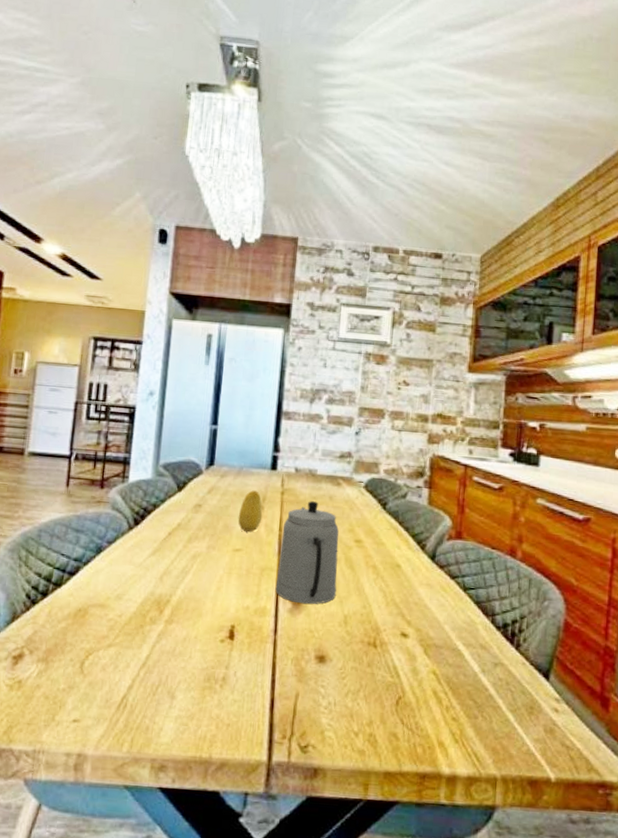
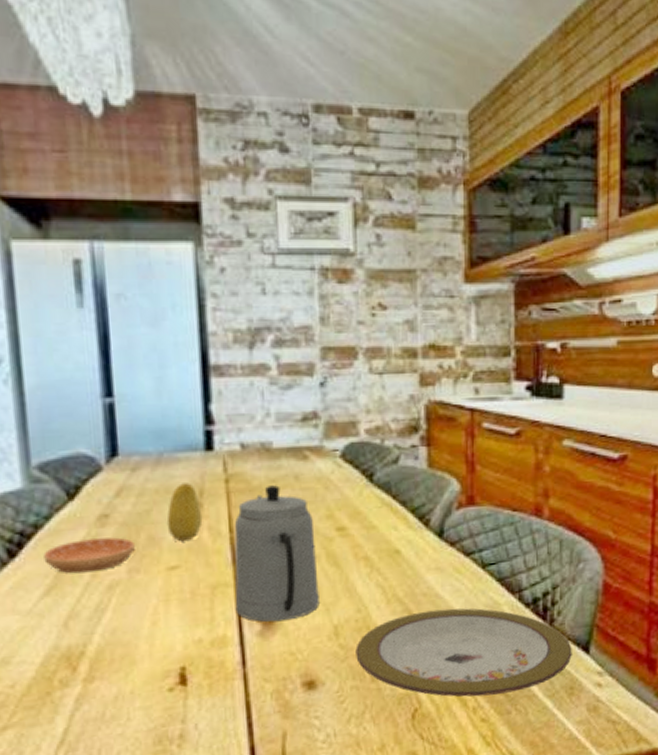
saucer: none [156,519,216,544] -> present [43,537,136,574]
plate: none [358,617,534,700] -> present [355,608,572,697]

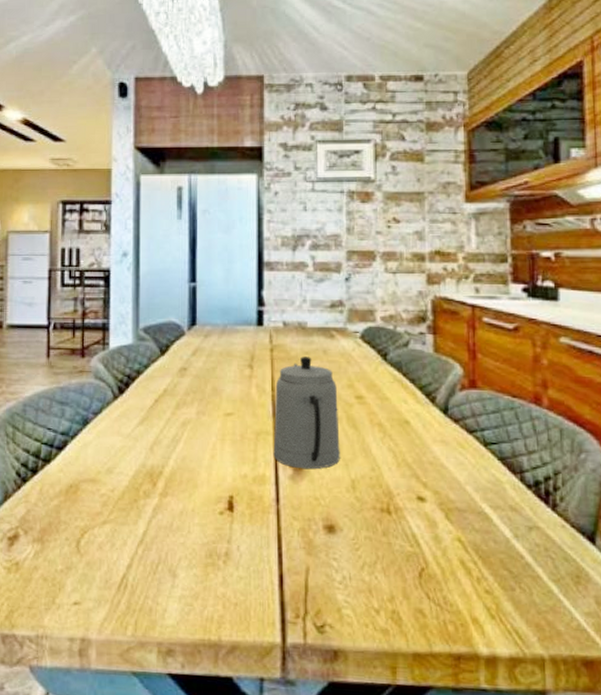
saucer: present [43,537,136,574] -> none [141,385,204,411]
fruit: present [166,483,203,542] -> none [226,349,252,395]
plate: present [355,608,572,697] -> none [369,478,577,570]

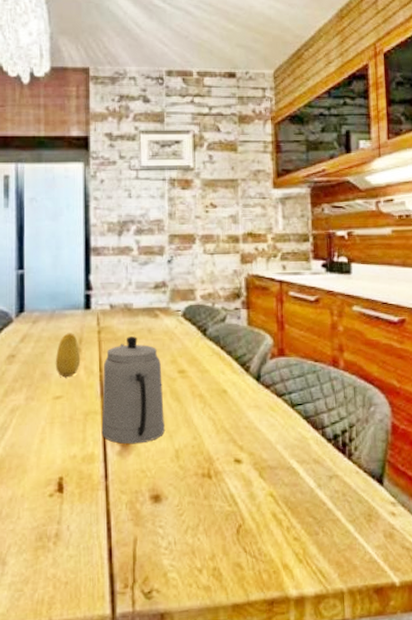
fruit: none [226,349,252,395] -> present [55,333,81,378]

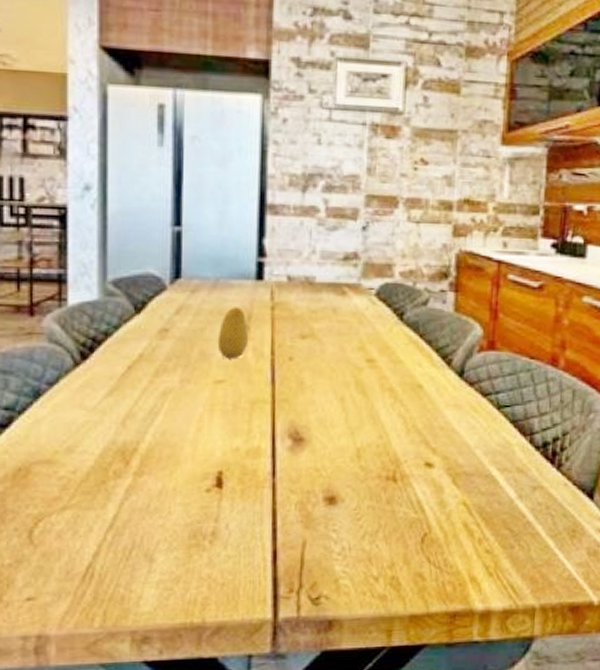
teapot: present [101,336,165,444] -> none [270,316,347,440]

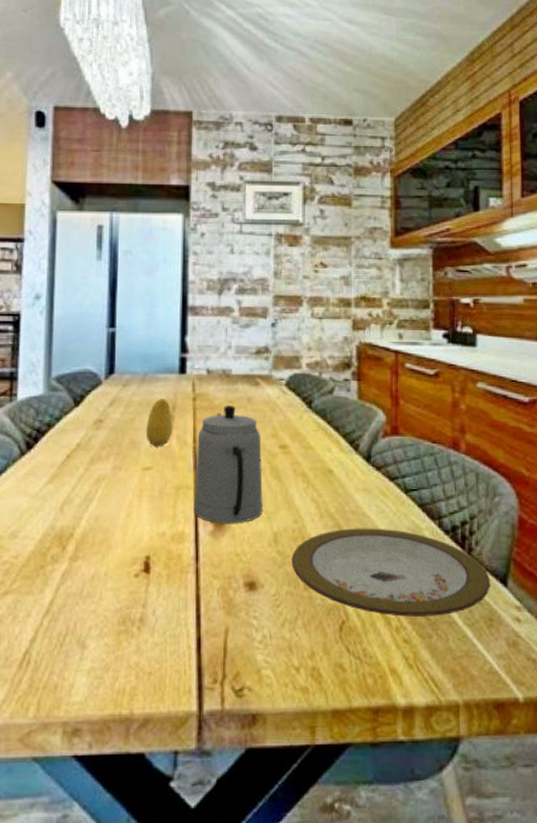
teapot: none [270,316,347,440] -> present [193,405,263,524]
plate: none [374,444,577,529] -> present [292,528,490,617]

